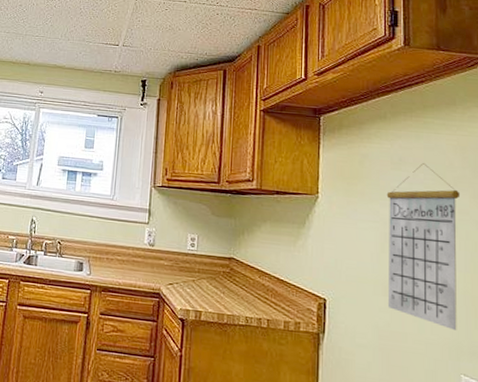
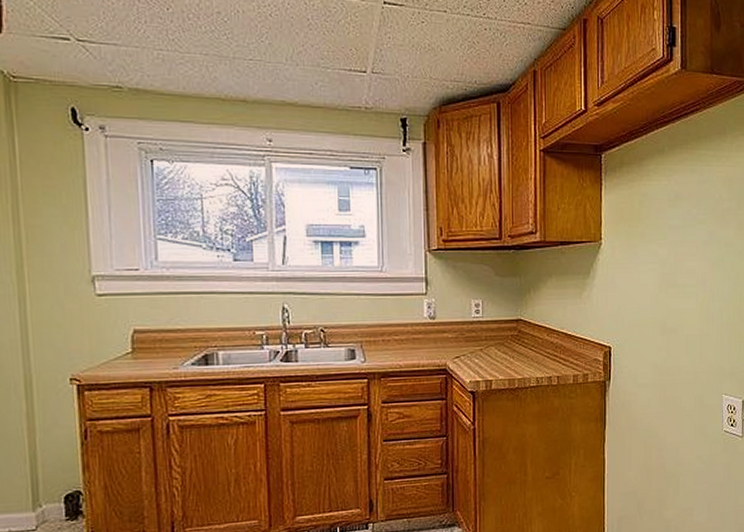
calendar: present [386,163,461,330] -> none [664,198,727,356]

